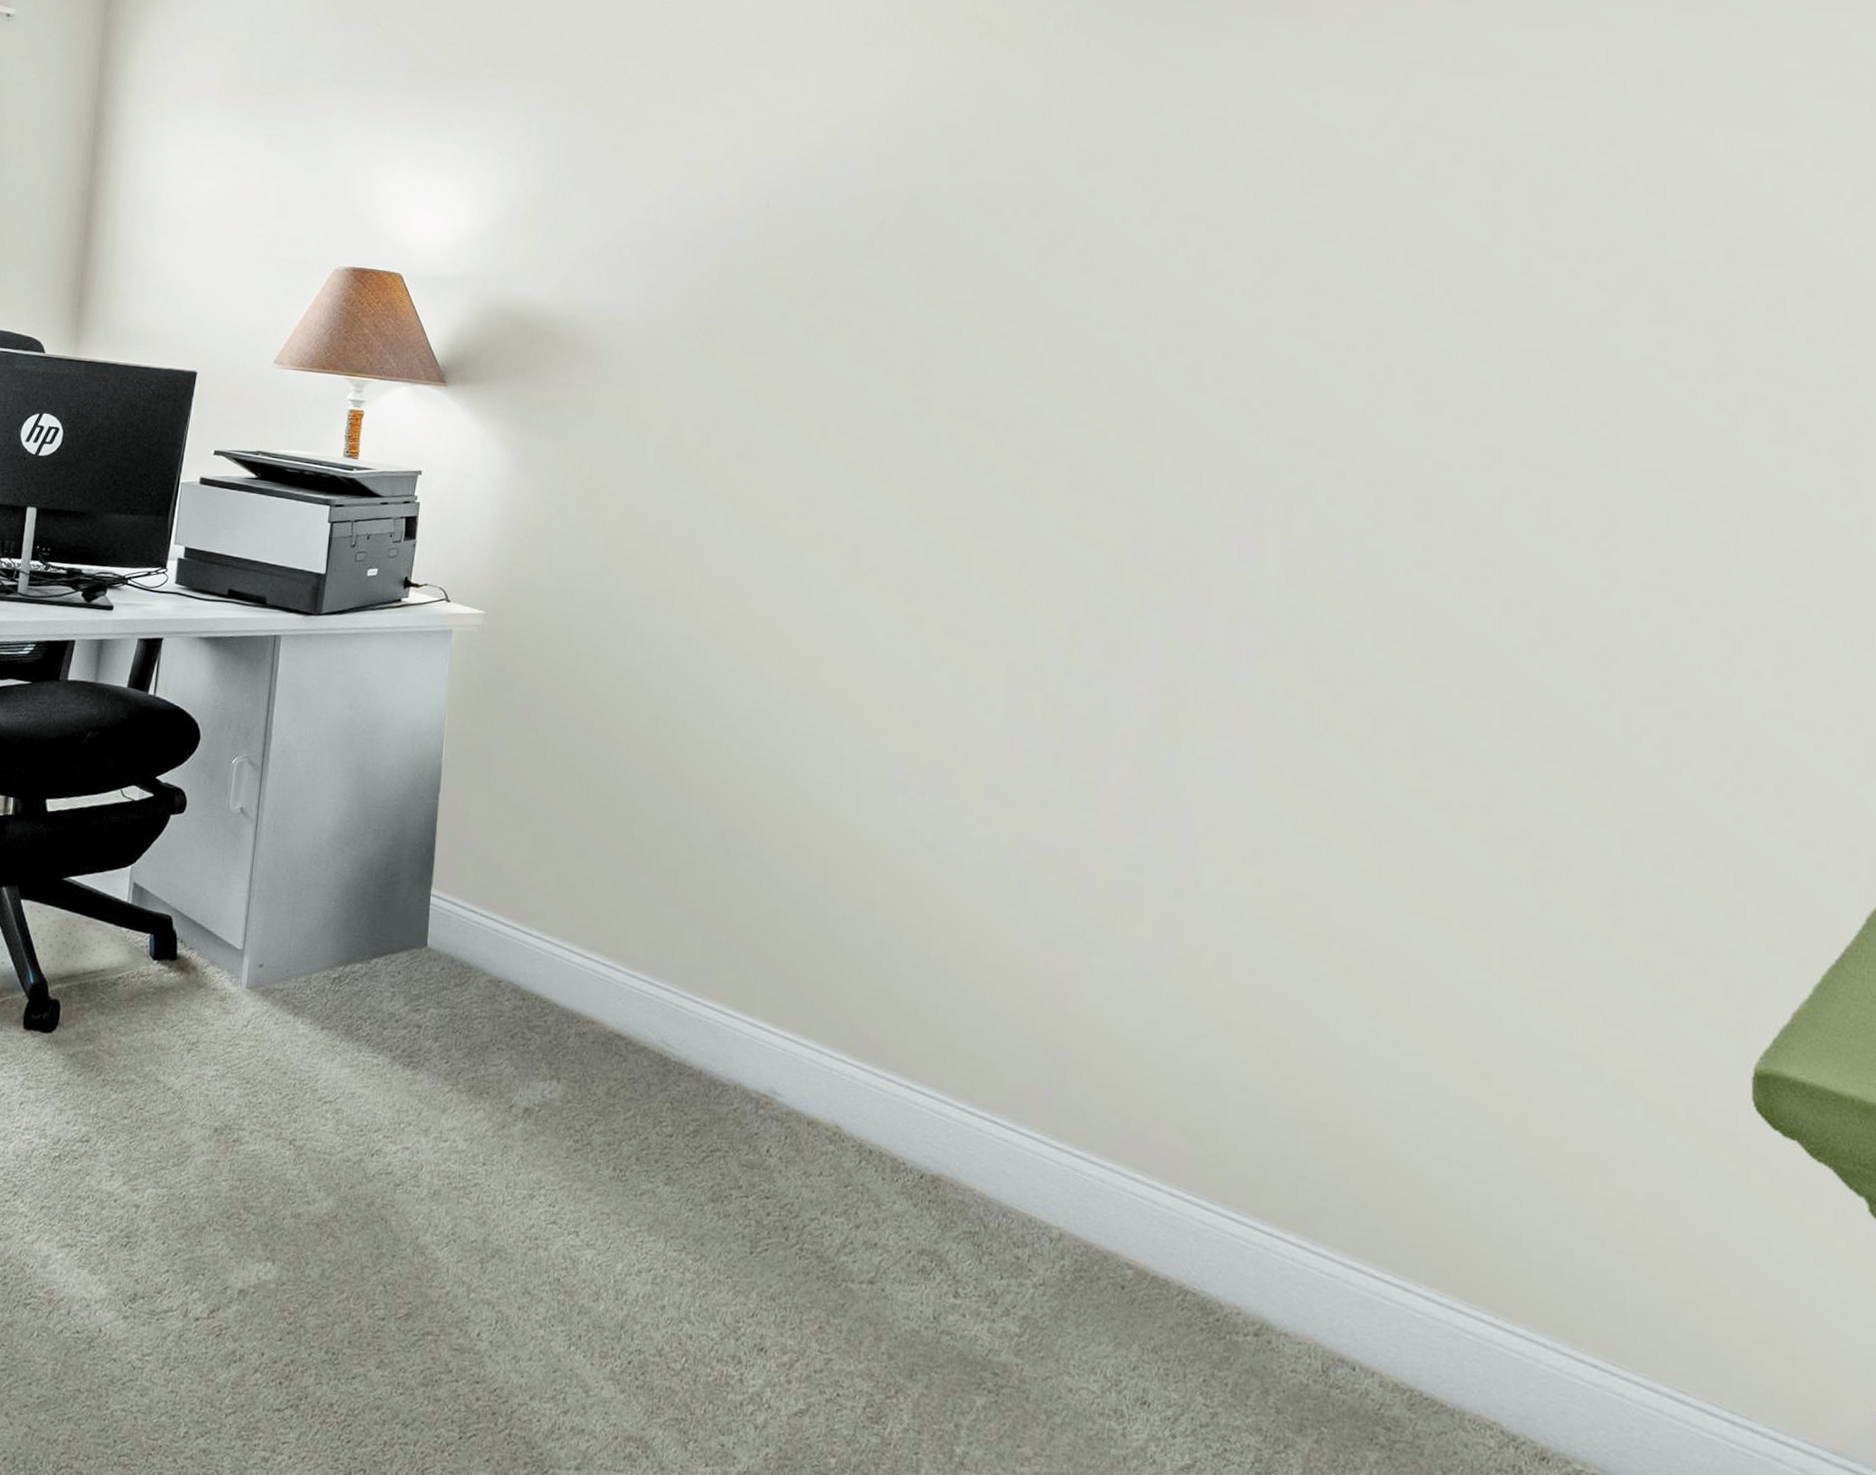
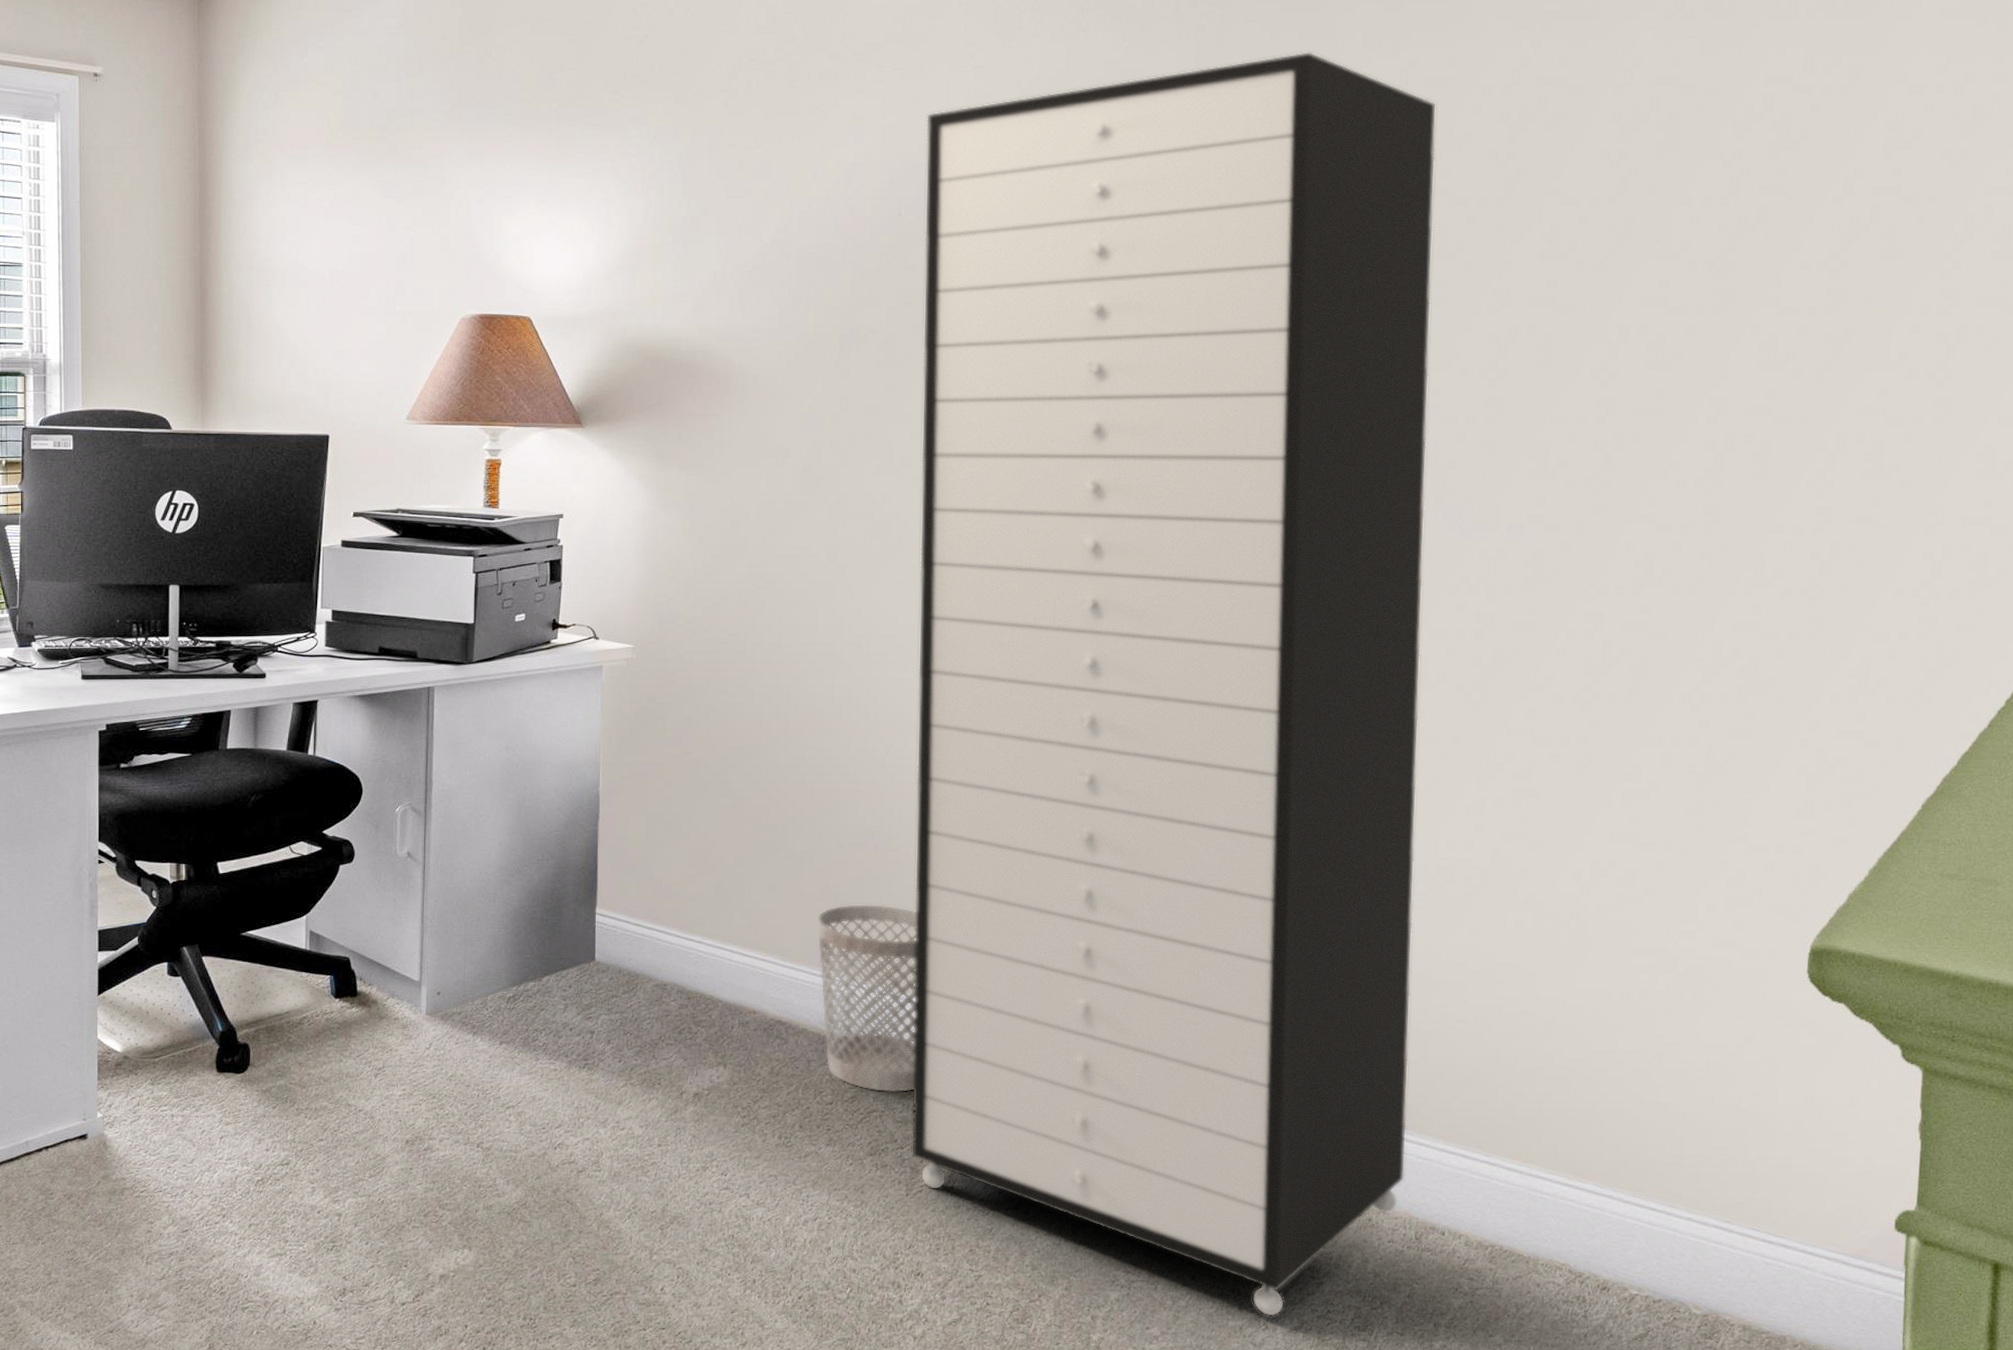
wastebasket: none [662,911,769,1133] -> present [816,903,917,1093]
storage cabinet: none [756,81,1308,1449] -> present [911,51,1437,1316]

